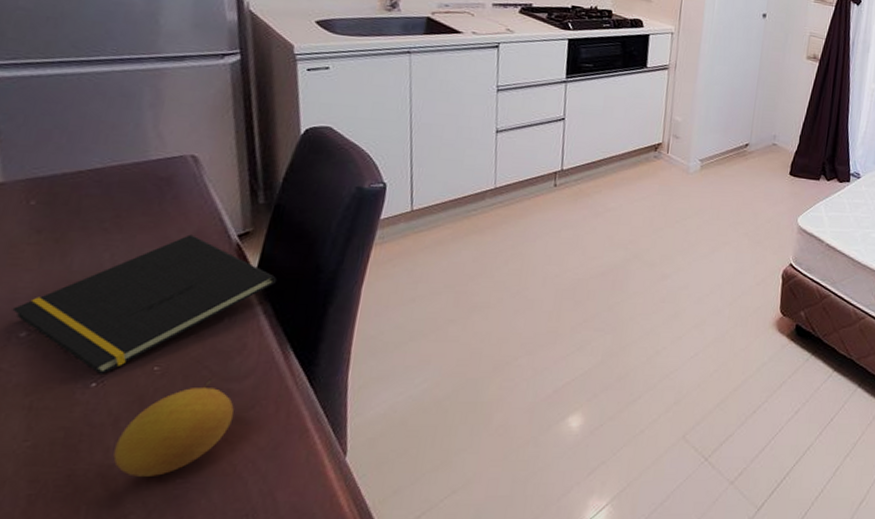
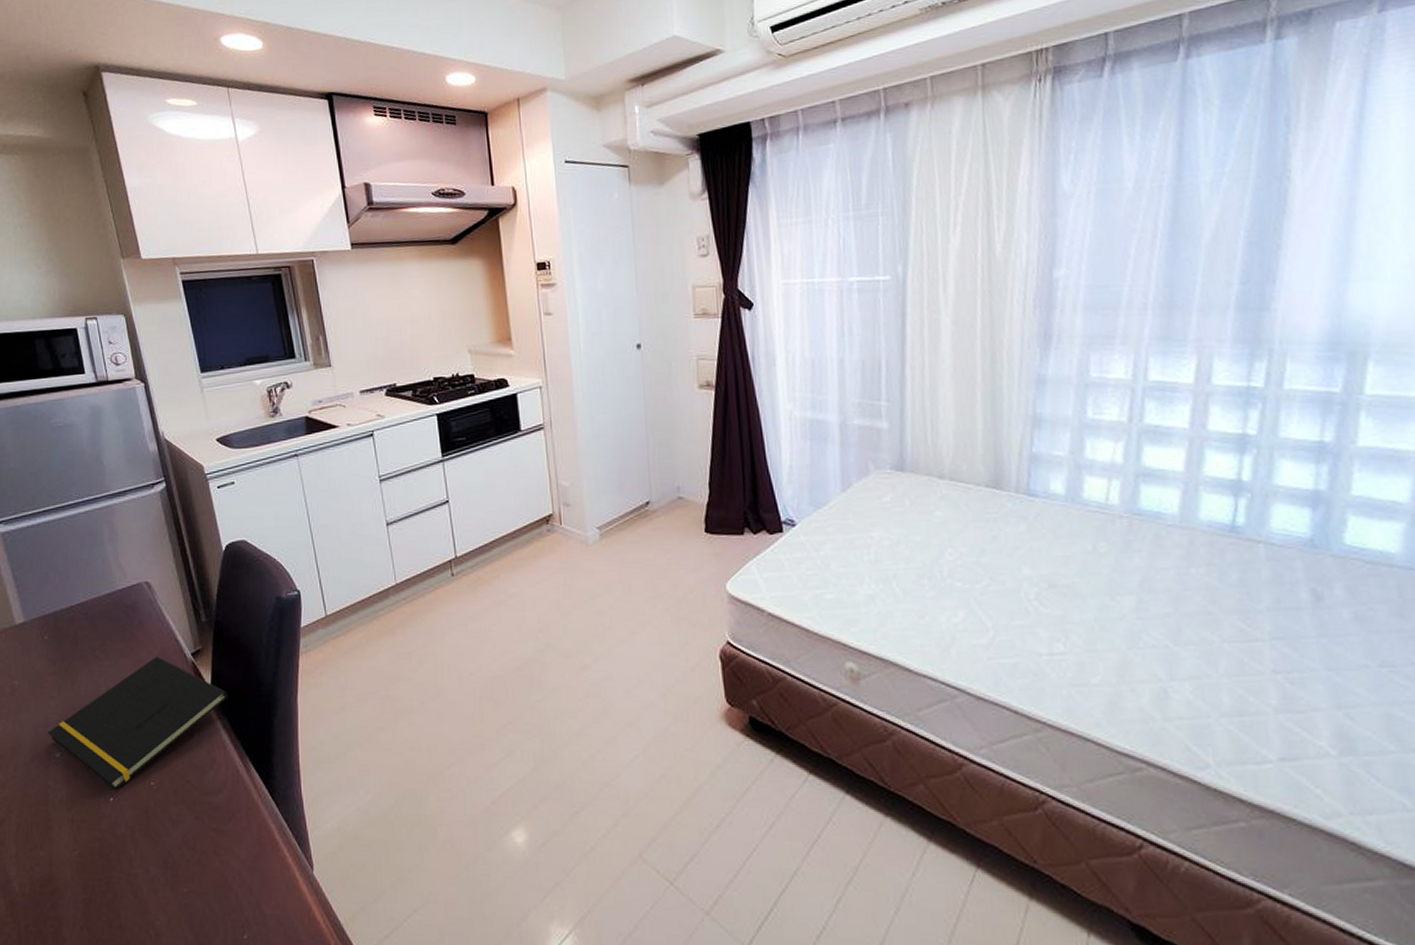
fruit: present [113,378,234,477] -> none [136,792,217,885]

